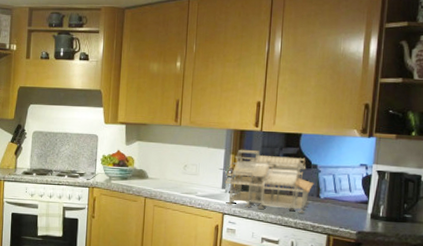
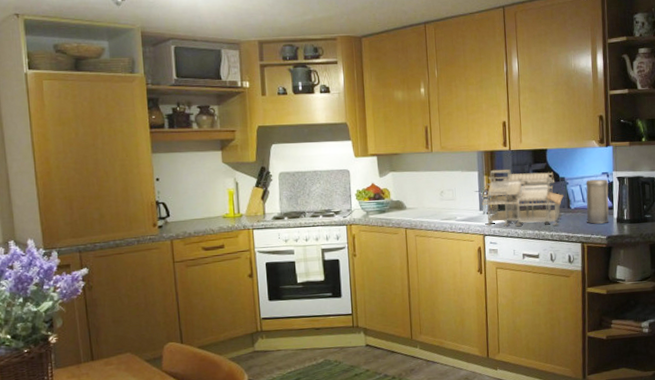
canister: none [336,170,366,218] -> present [586,179,609,224]

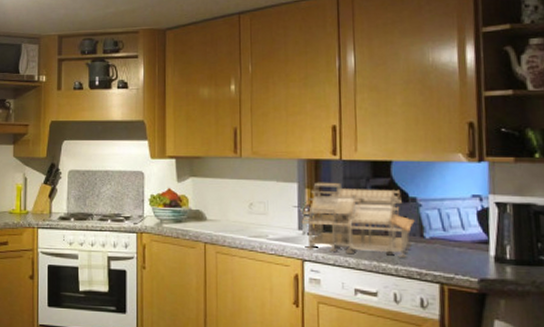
canister: present [586,179,609,224] -> none [447,203,483,261]

